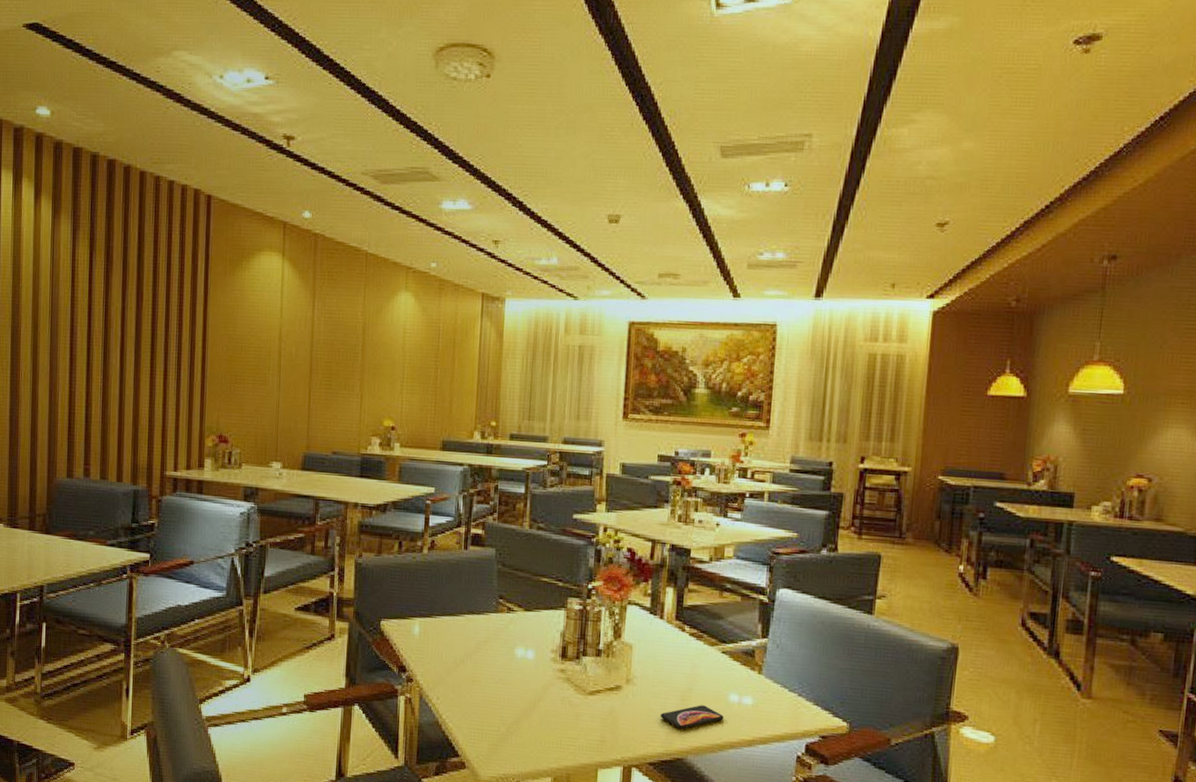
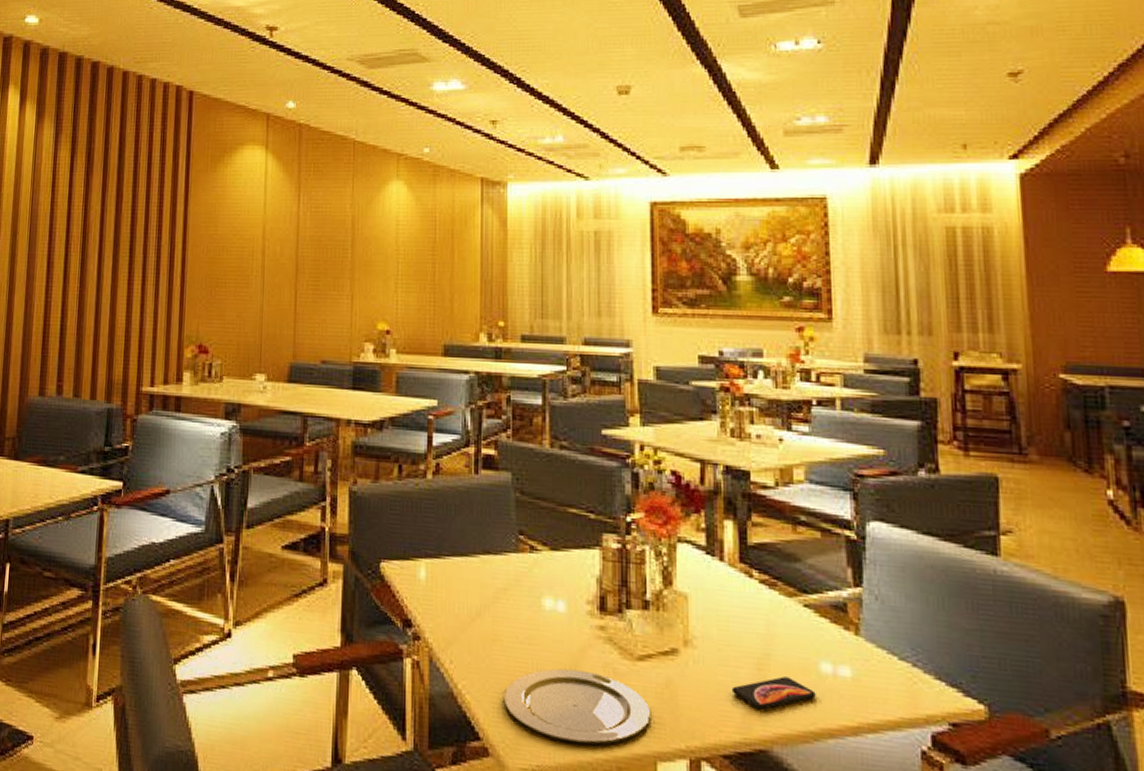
plate: none [479,702,596,758] -> present [503,668,651,745]

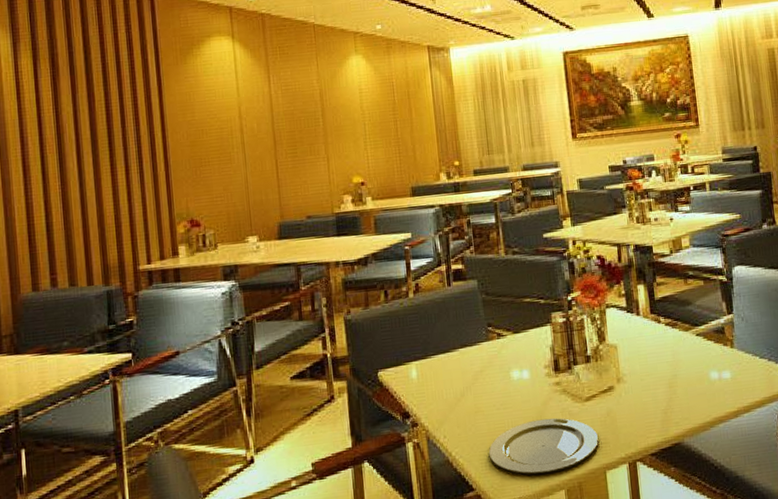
smartphone: present [731,676,816,710] -> none [653,388,709,415]

